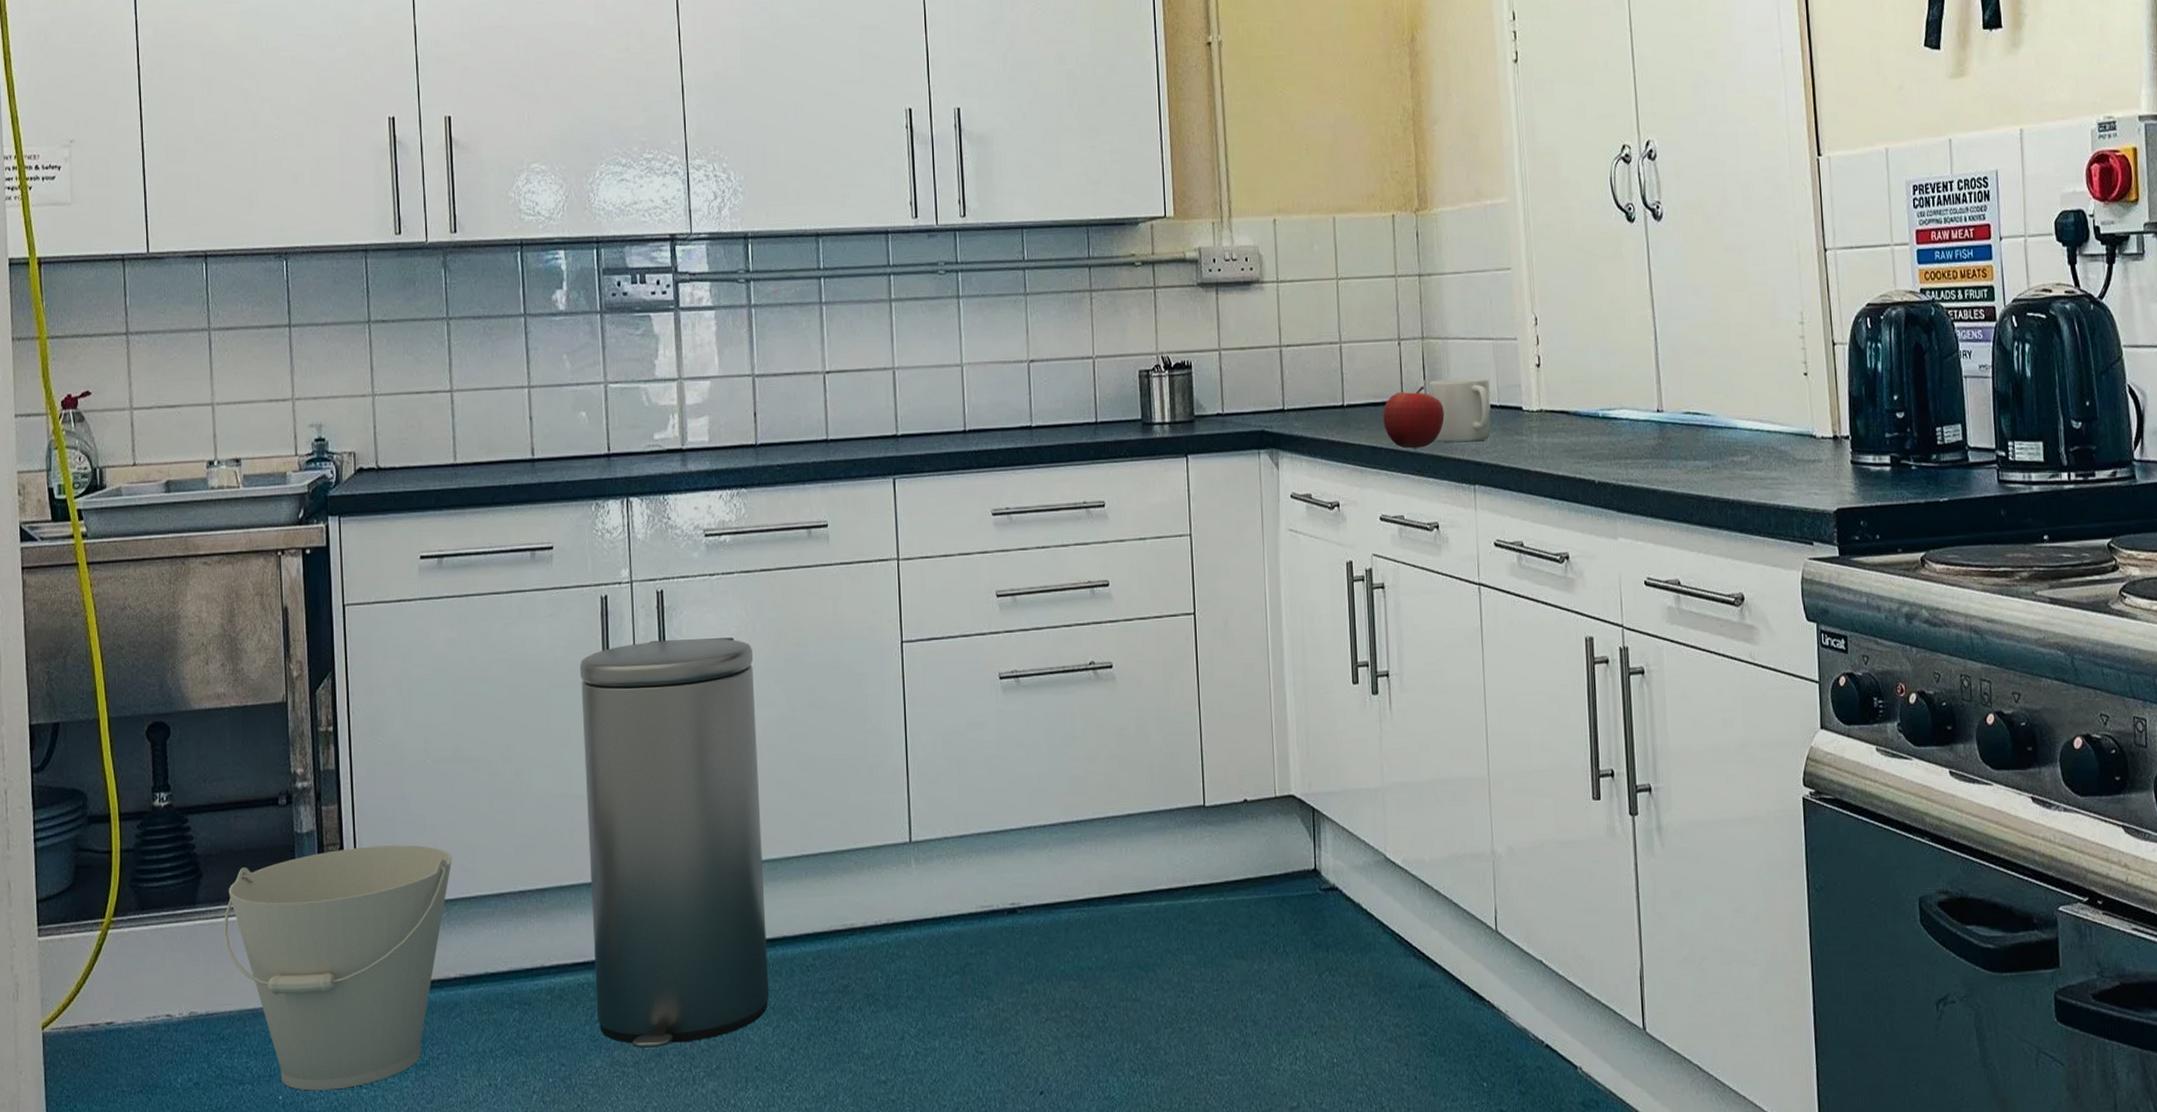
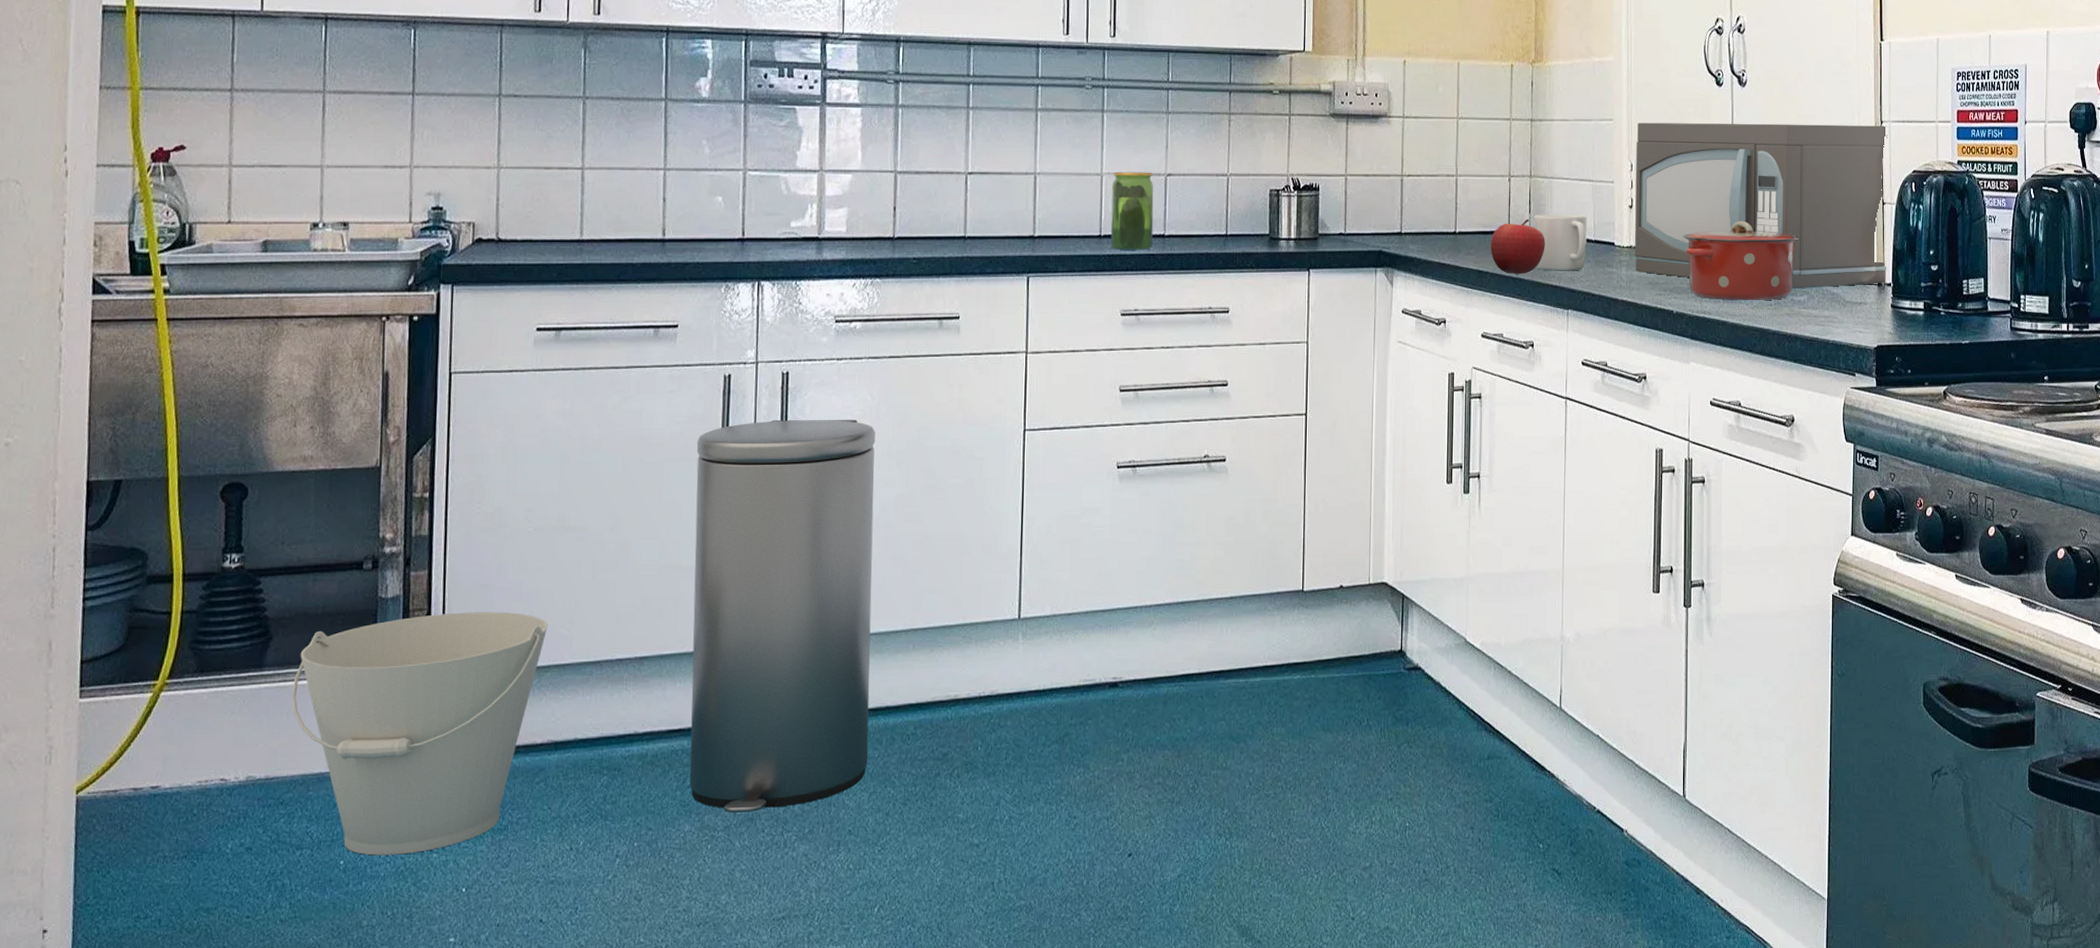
jar: none [972,359,1020,445] -> present [1111,171,1154,250]
microwave: none [1539,254,1843,449] -> present [1635,122,1888,289]
casserole: none [1599,373,1738,466] -> present [1682,221,1801,301]

